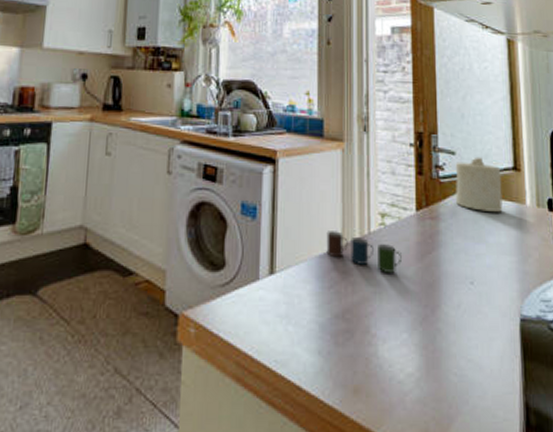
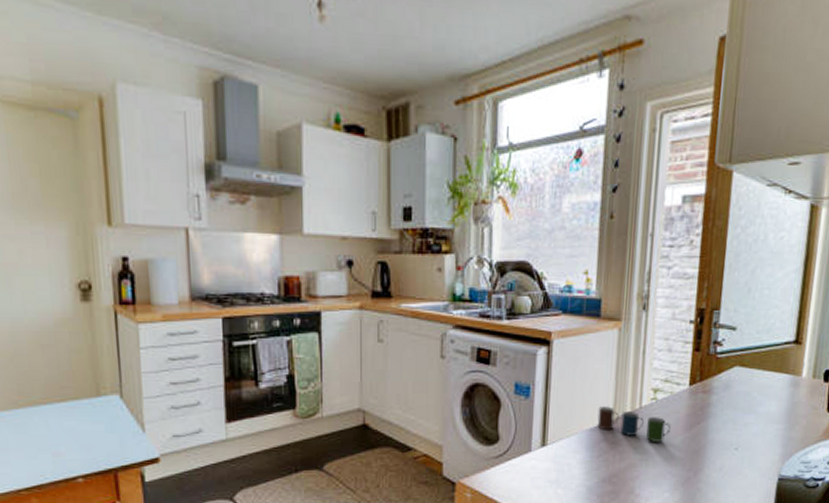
candle: present [455,157,503,212] -> none [730,331,782,384]

